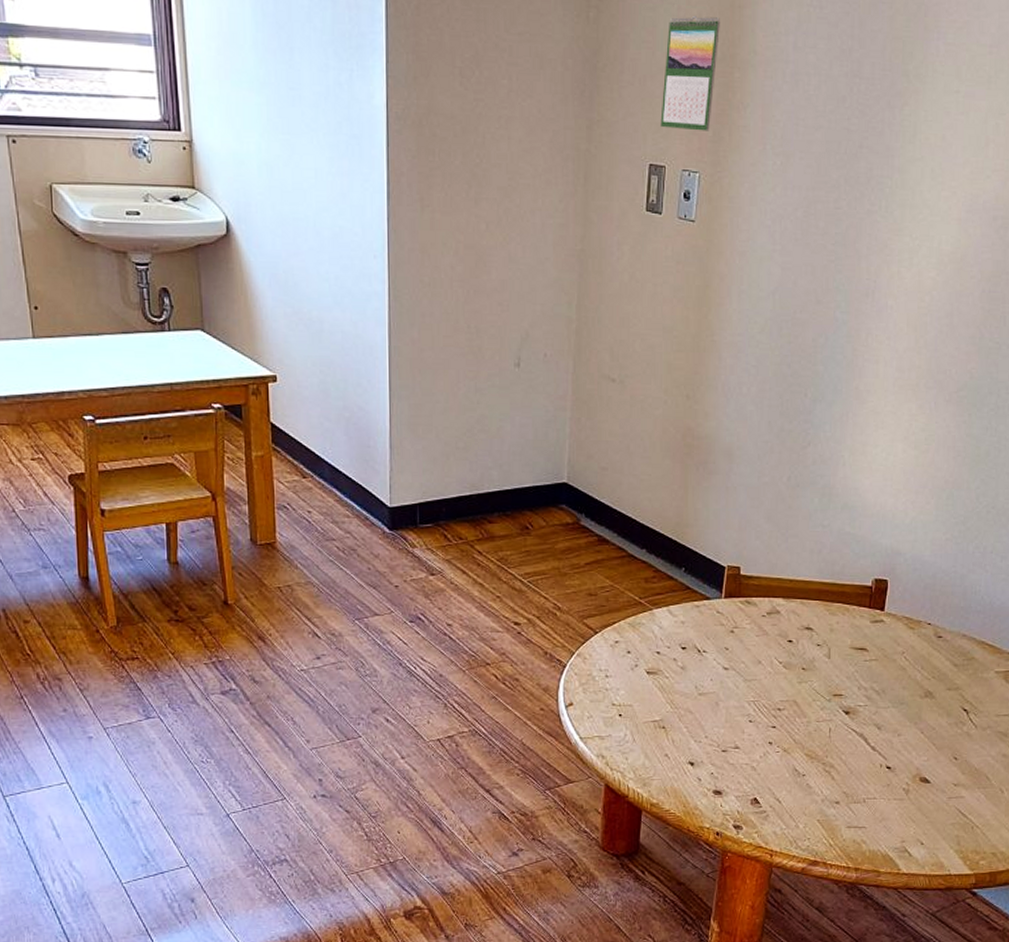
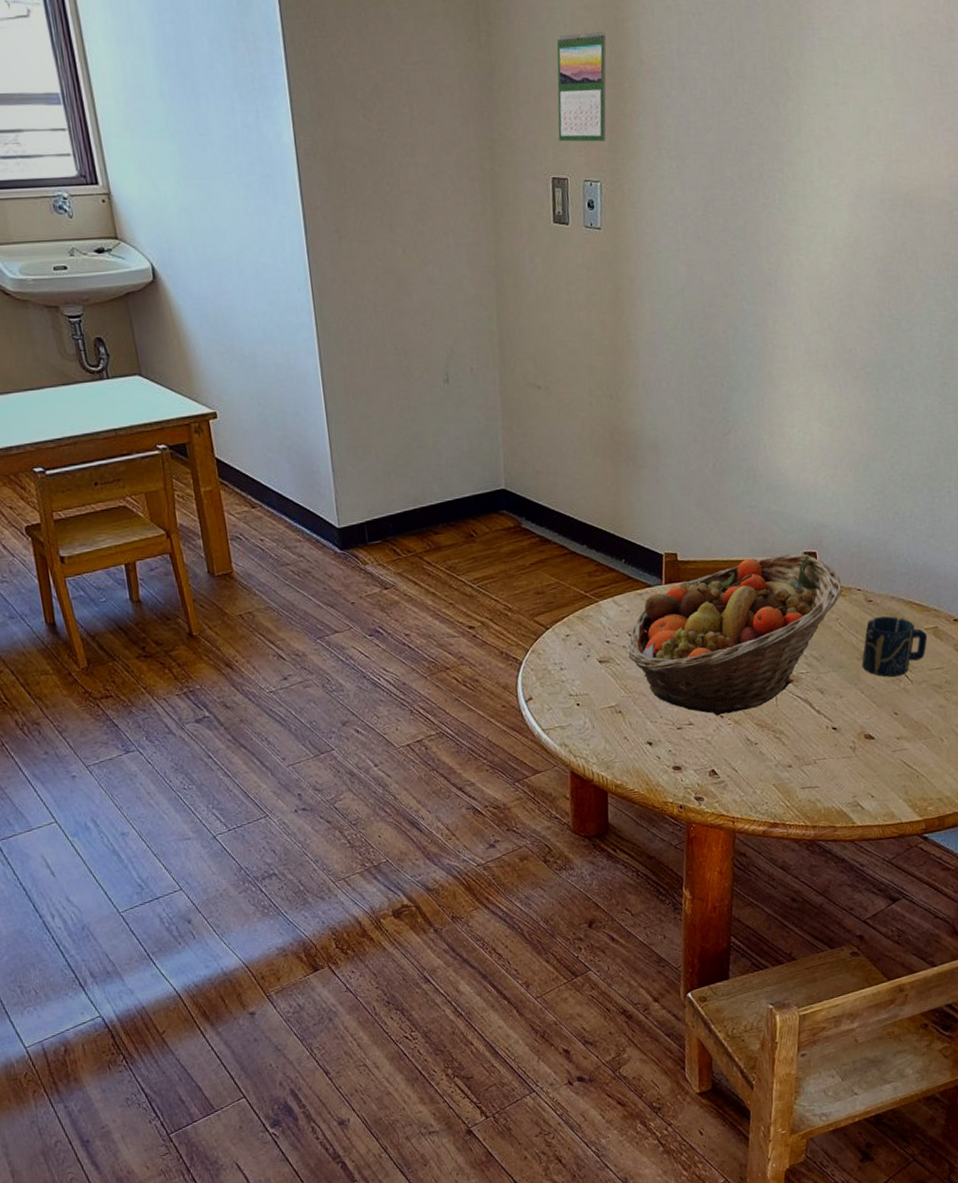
fruit basket: none [678,578,913,742] -> present [628,553,844,716]
cup: none [924,654,997,719] -> present [862,616,927,677]

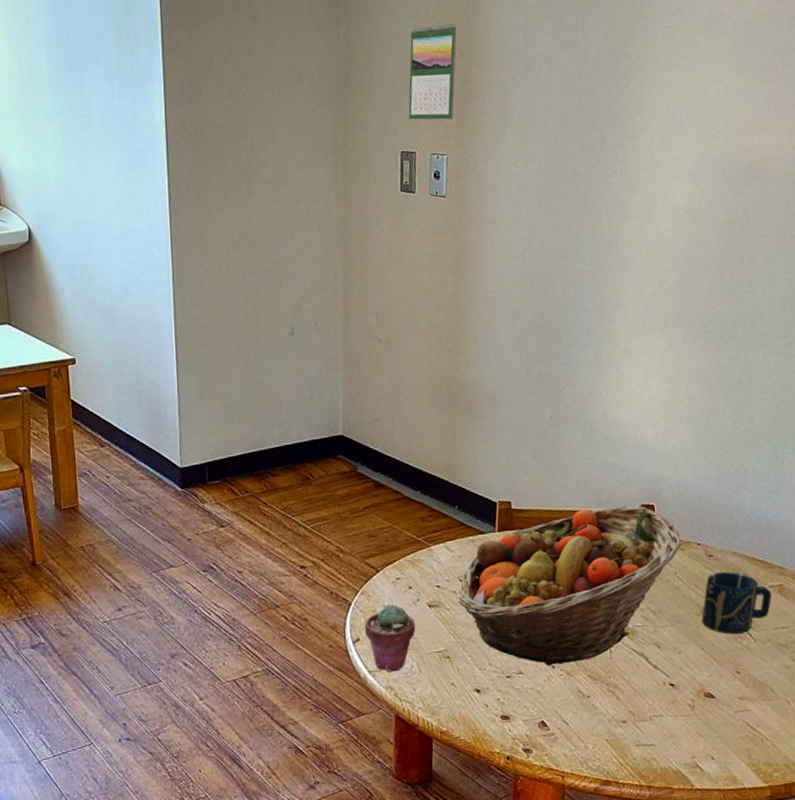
potted succulent: none [536,662,588,730] -> present [364,604,416,672]

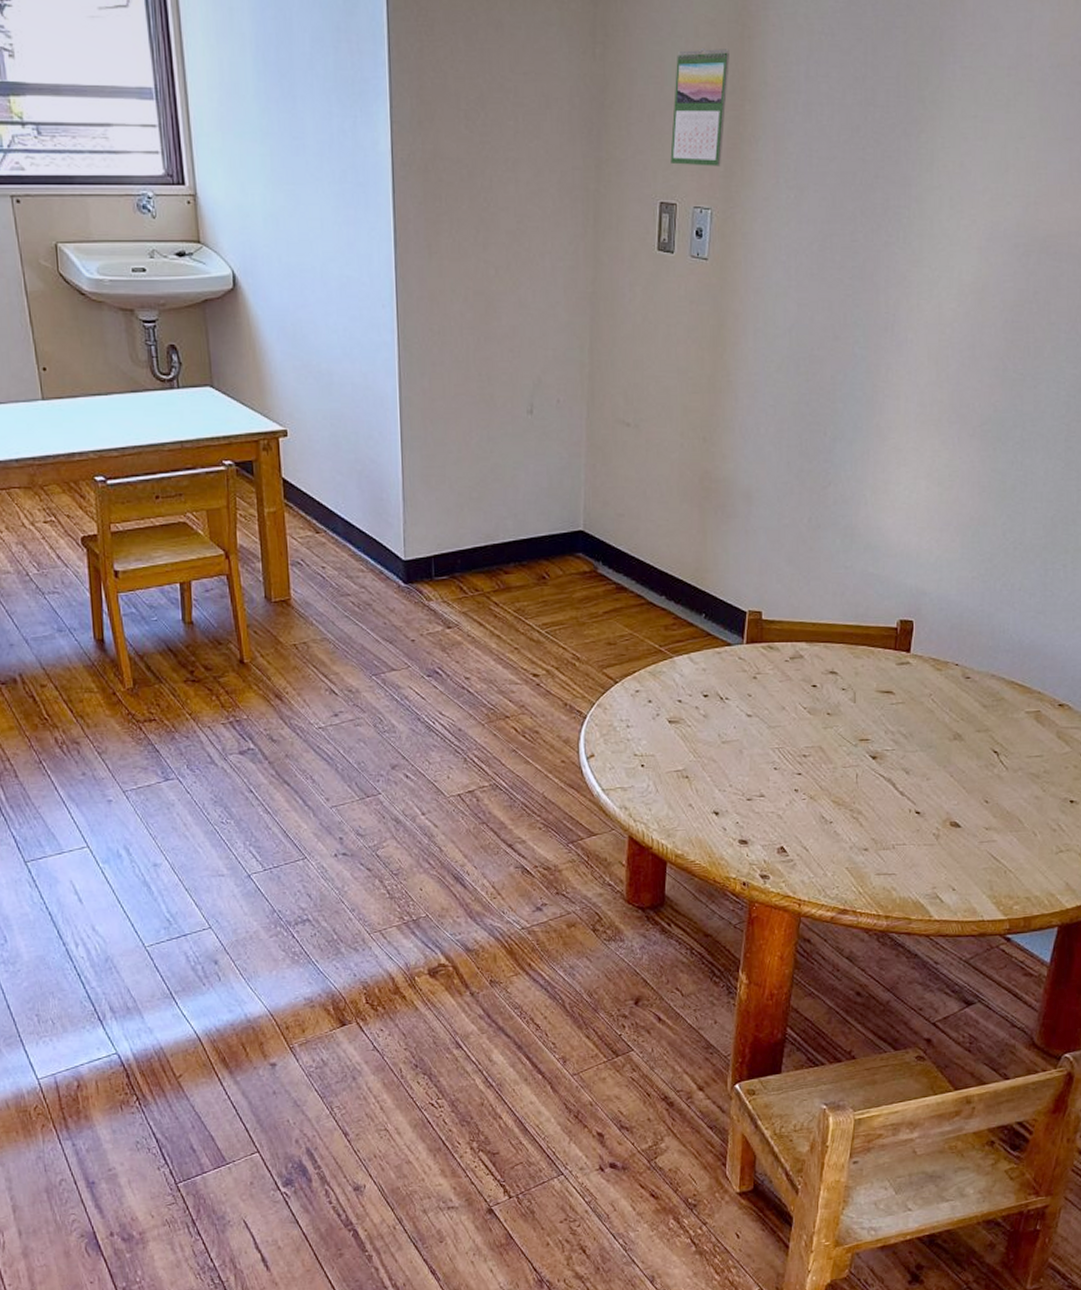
potted succulent: present [364,604,416,672] -> none [599,719,654,791]
fruit basket: present [458,505,682,666] -> none [701,620,940,790]
cup: present [701,571,772,634] -> none [953,695,1027,761]

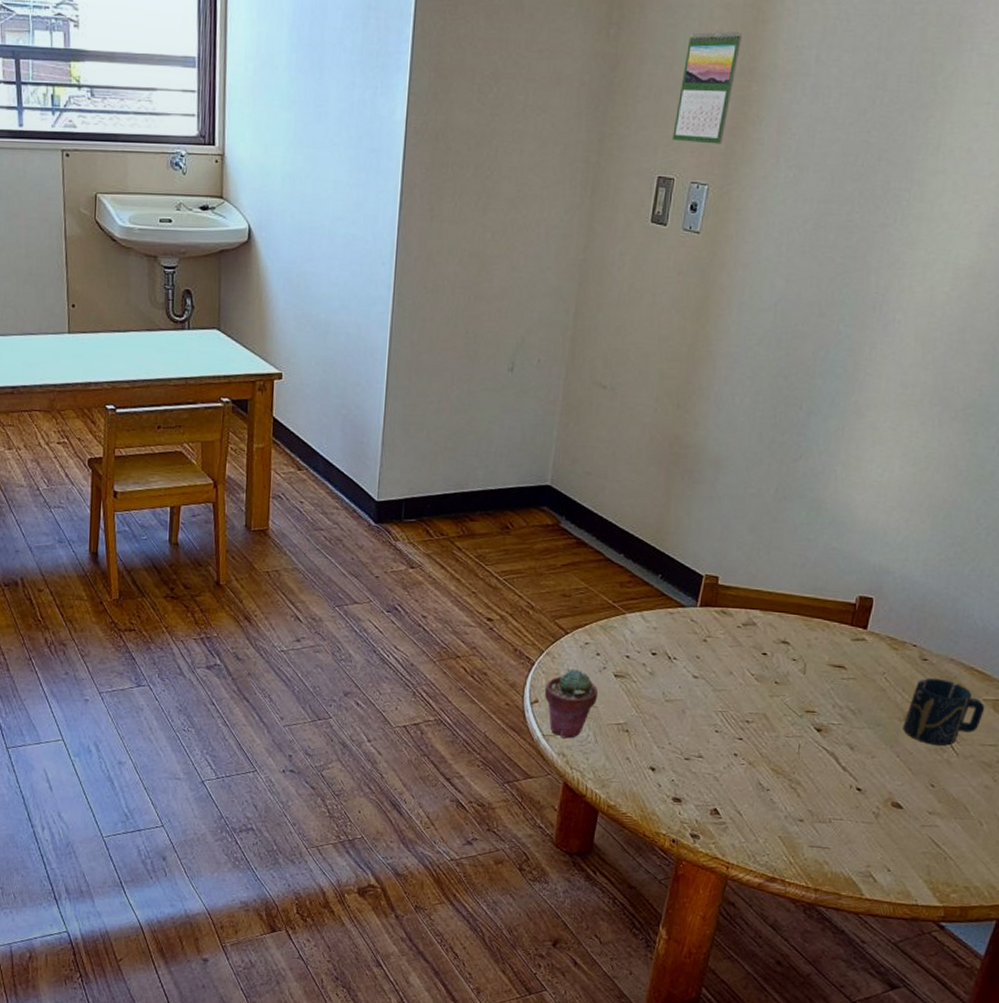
potted succulent: none [599,719,654,791] -> present [544,669,599,739]
cup: none [953,695,1027,761] -> present [903,677,984,746]

